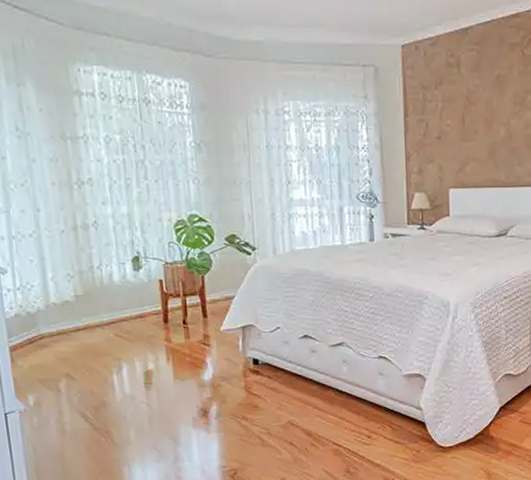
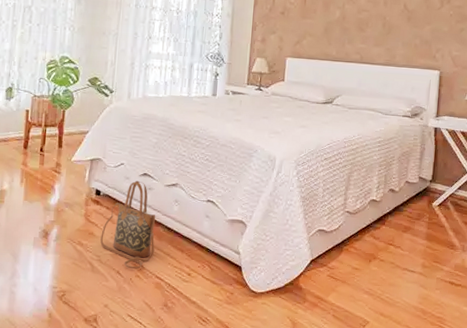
handbag: none [266,344,328,439] -> present [100,180,156,270]

